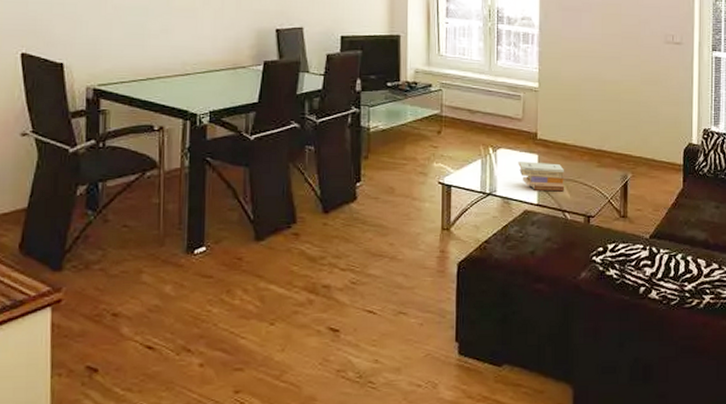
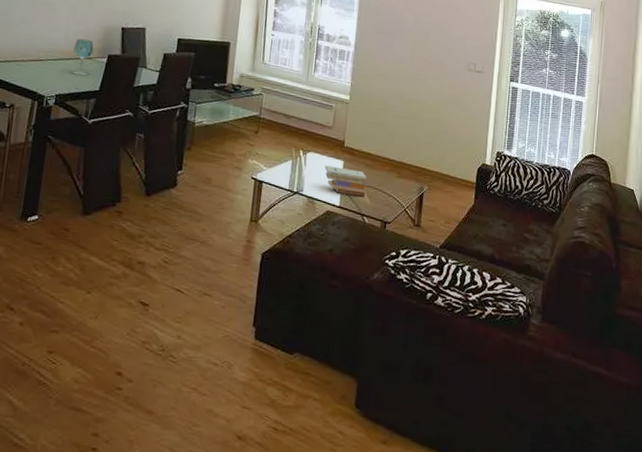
wine glass: none [223,46,247,87] -> present [72,38,94,76]

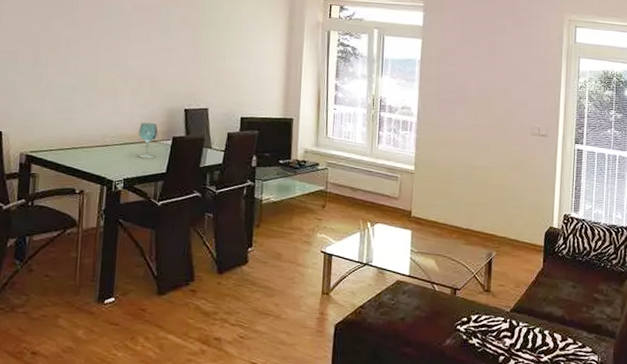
books: present [325,165,367,197] -> none [393,236,436,265]

